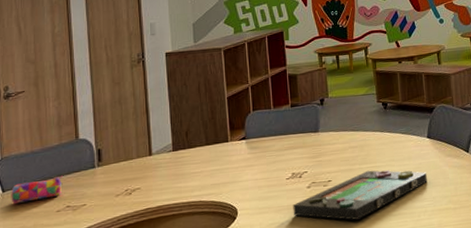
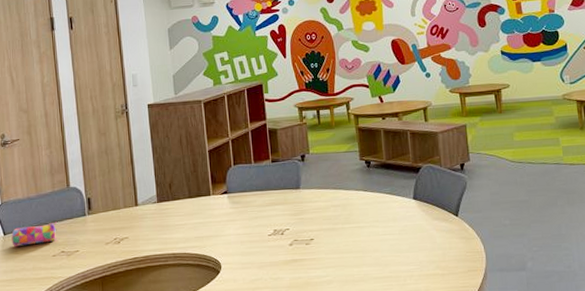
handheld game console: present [293,170,427,221] -> none [275,230,413,281]

